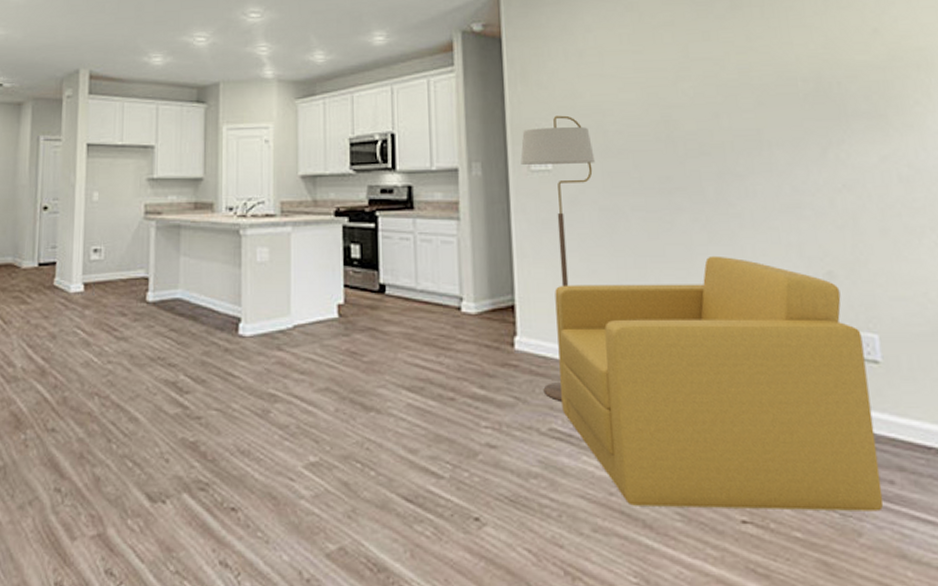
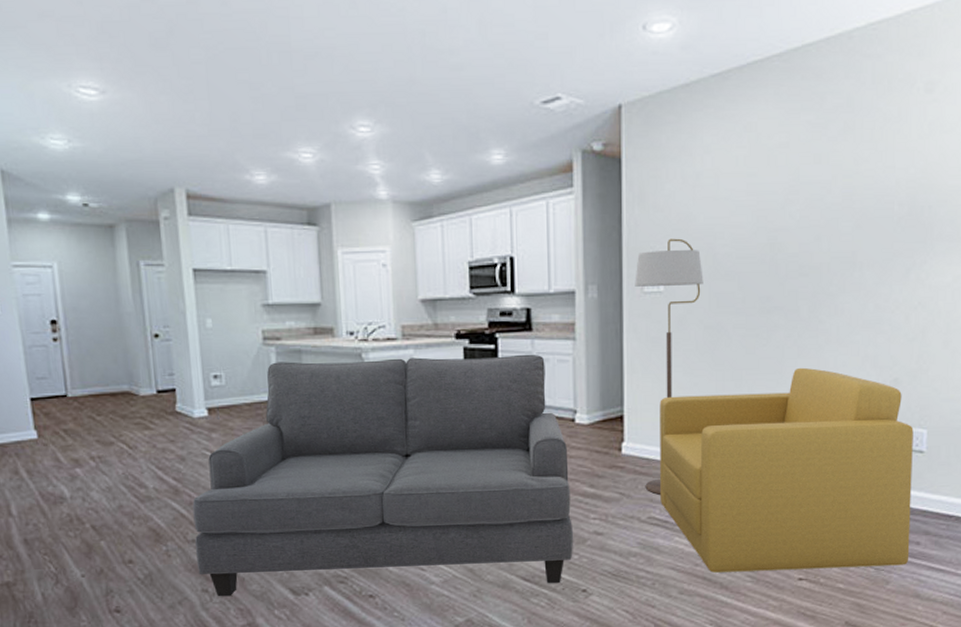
sofa: none [53,234,463,506] -> present [192,354,574,597]

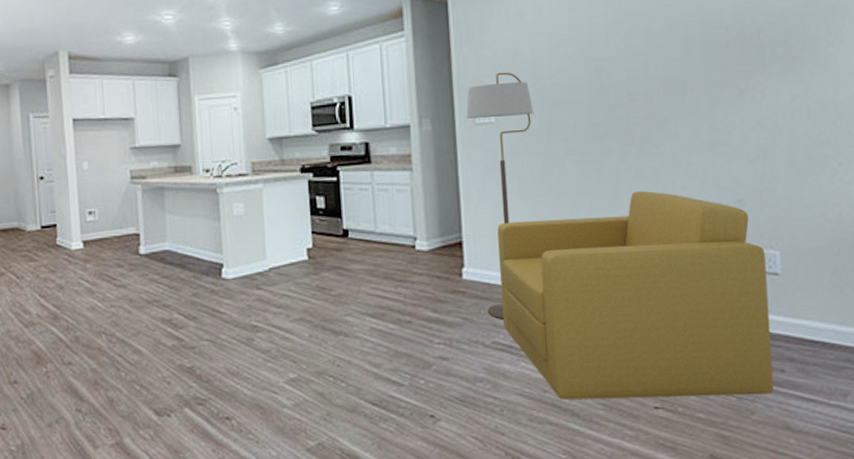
sofa: present [192,354,574,597] -> none [69,185,420,417]

